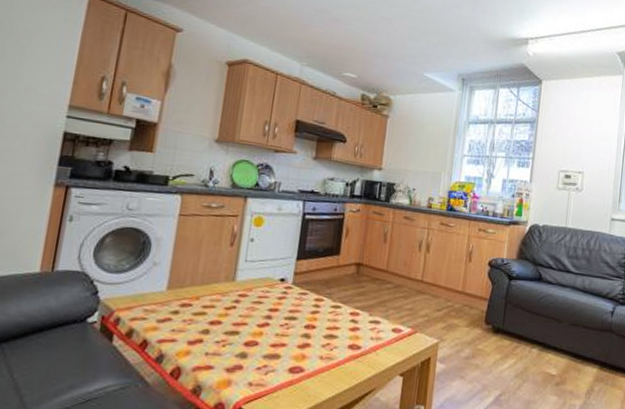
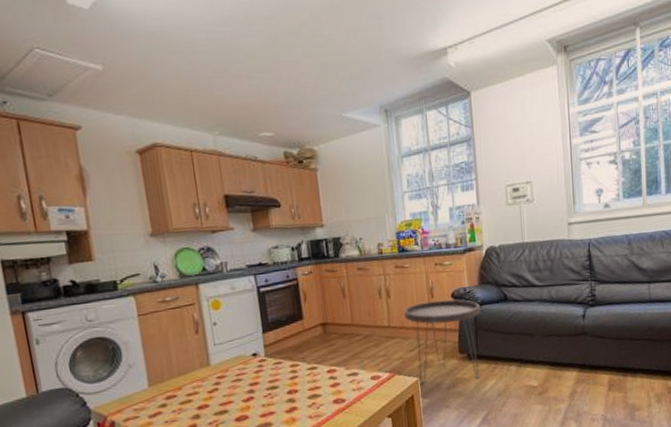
side table: none [439,264,514,354] -> present [404,299,480,384]

